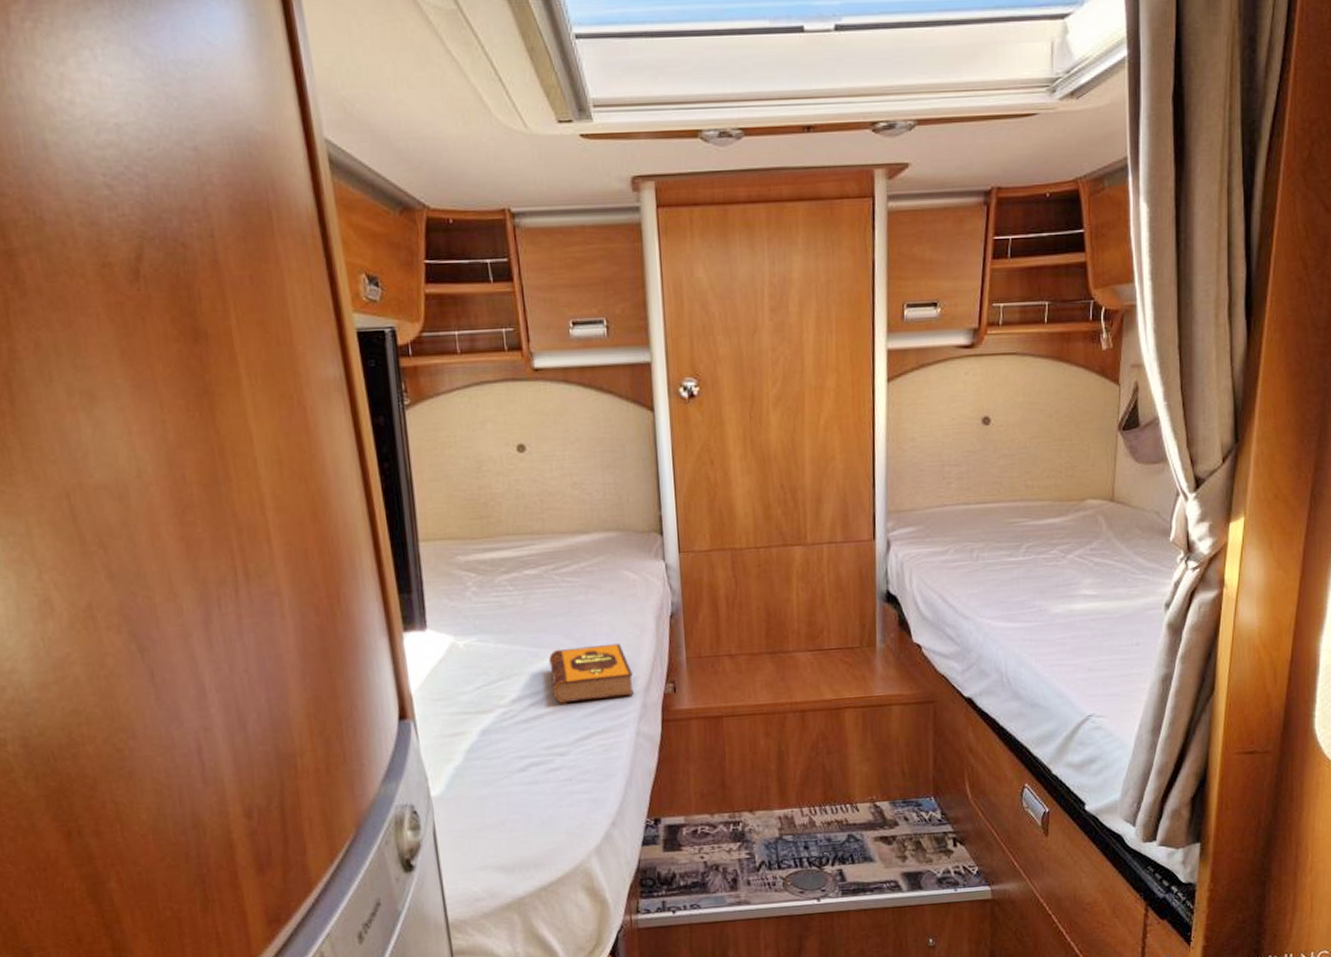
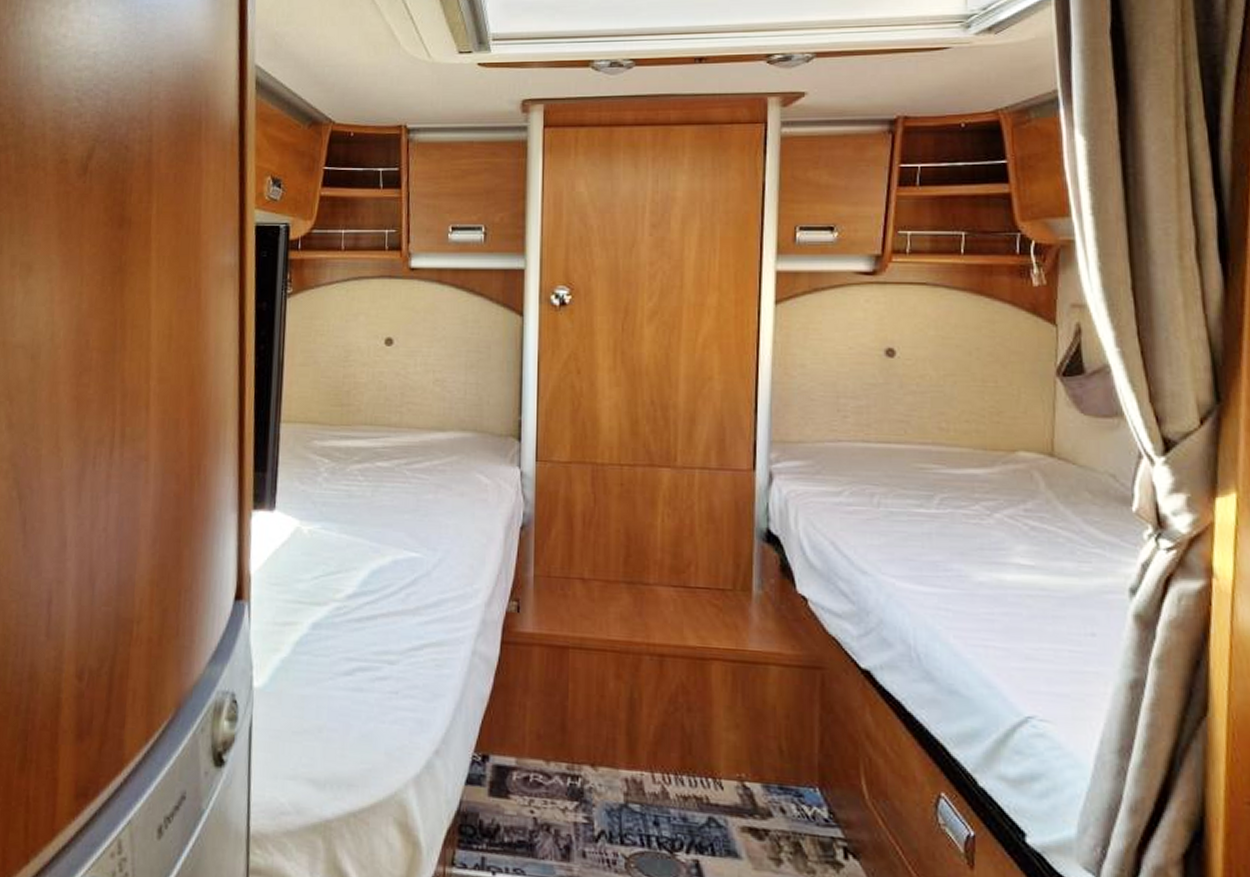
hardback book: present [549,643,634,704] -> none [390,547,475,609]

